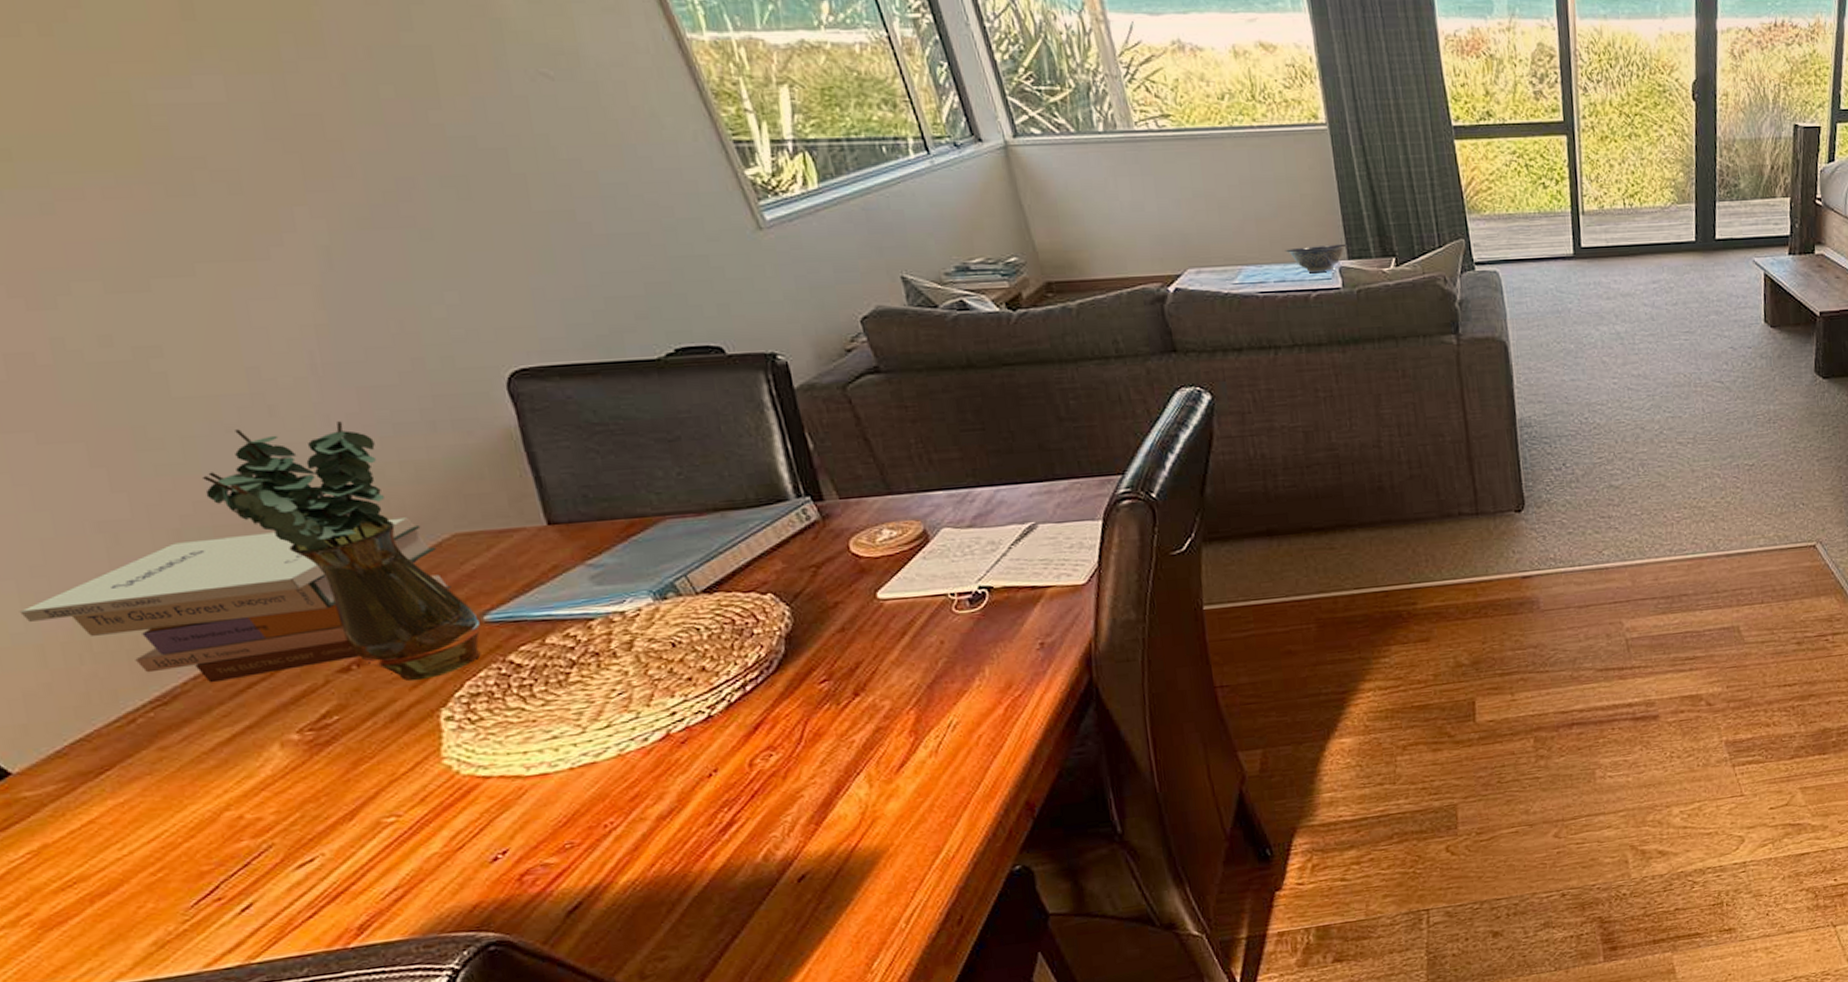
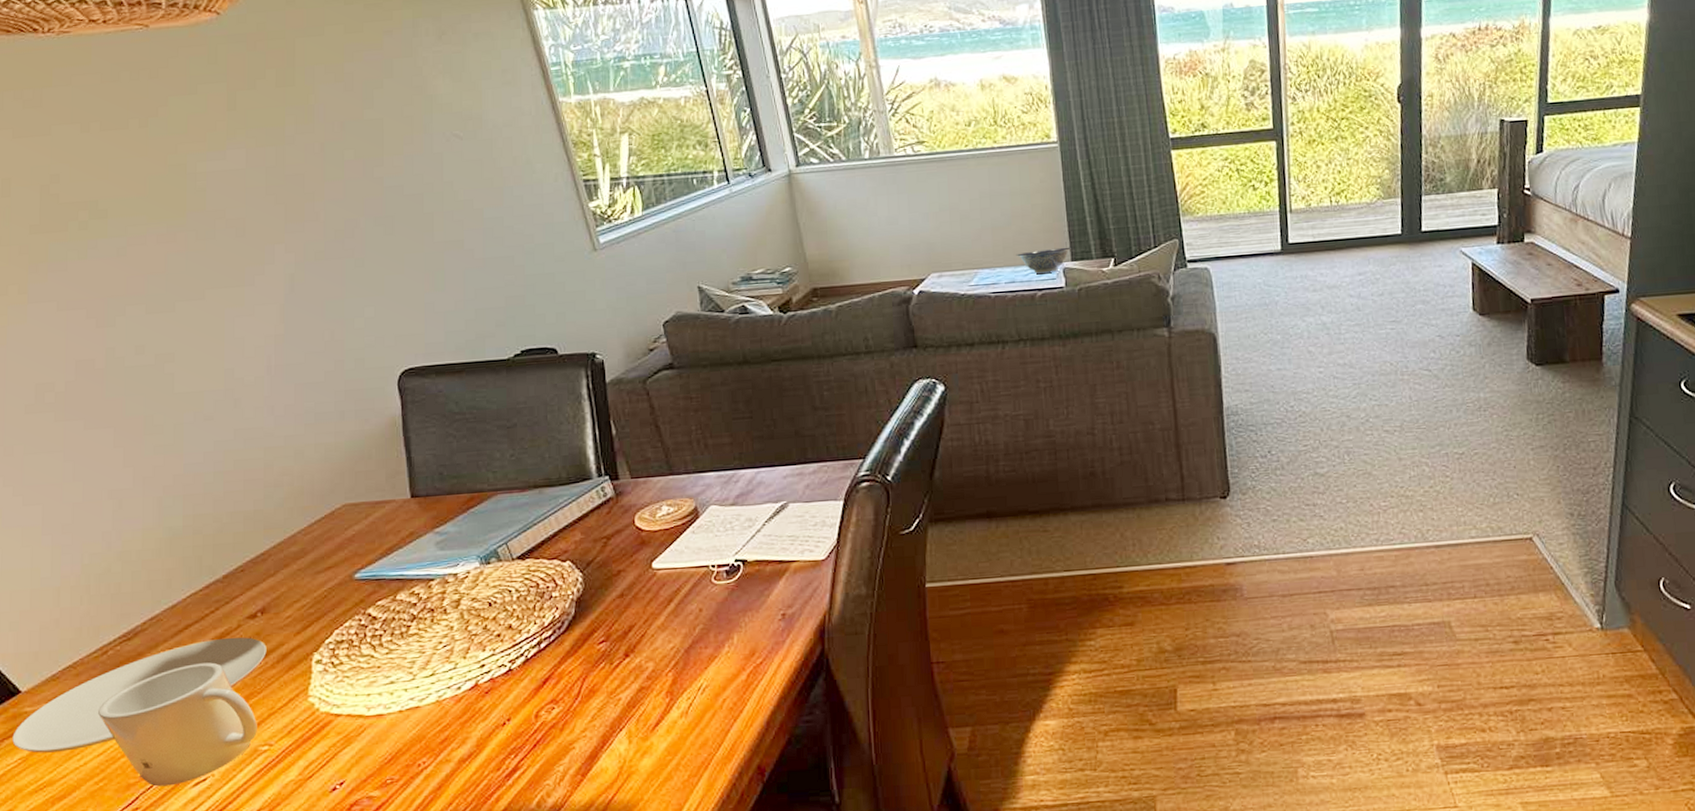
plate: none [10,694,374,845] -> present [12,637,267,753]
books: present [19,517,452,683] -> none [50,490,336,624]
mug: none [136,725,377,873] -> present [98,662,257,787]
vase: present [203,421,481,682] -> none [183,411,351,628]

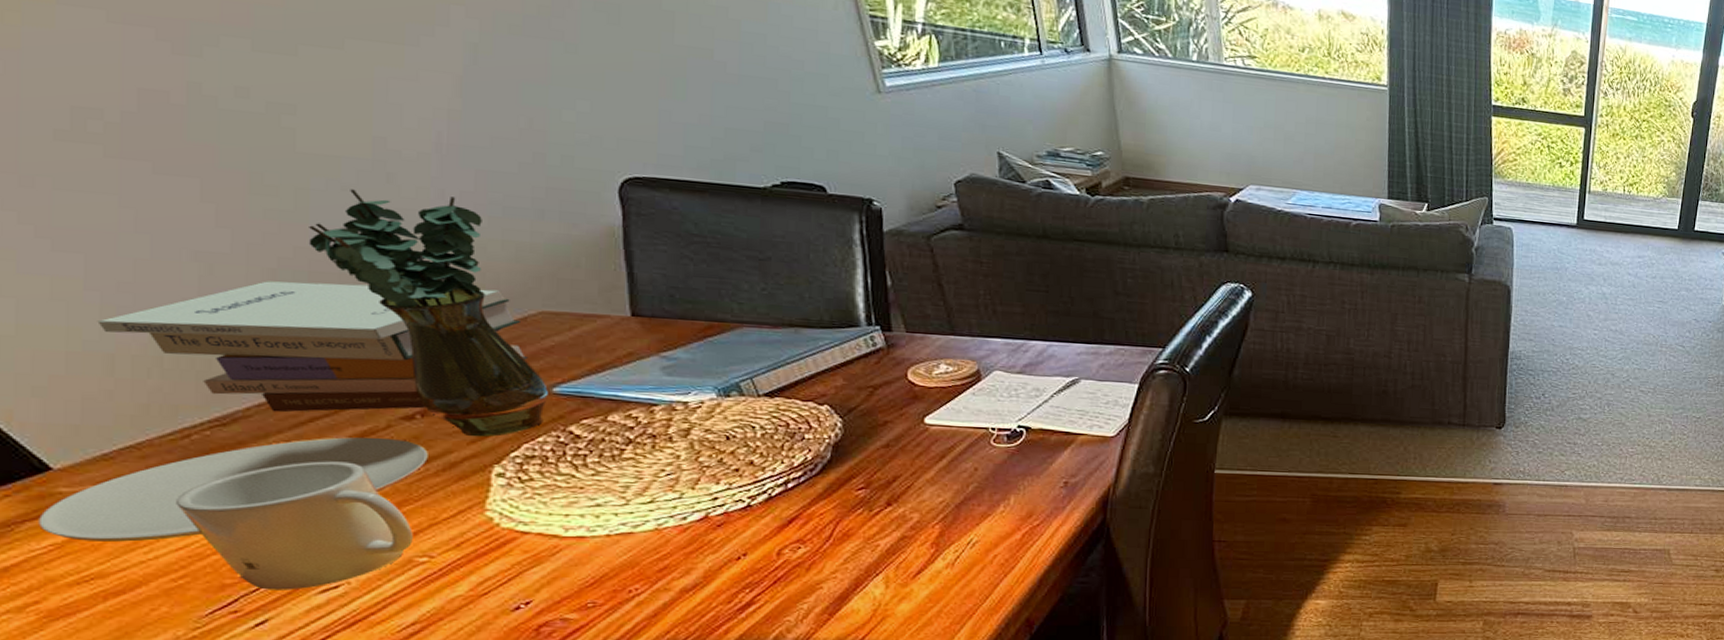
books: none [50,490,336,624] -> present [97,281,528,413]
vase: none [183,411,351,628] -> present [308,189,548,437]
decorative bowl: present [1016,247,1071,274] -> none [1335,182,1389,206]

